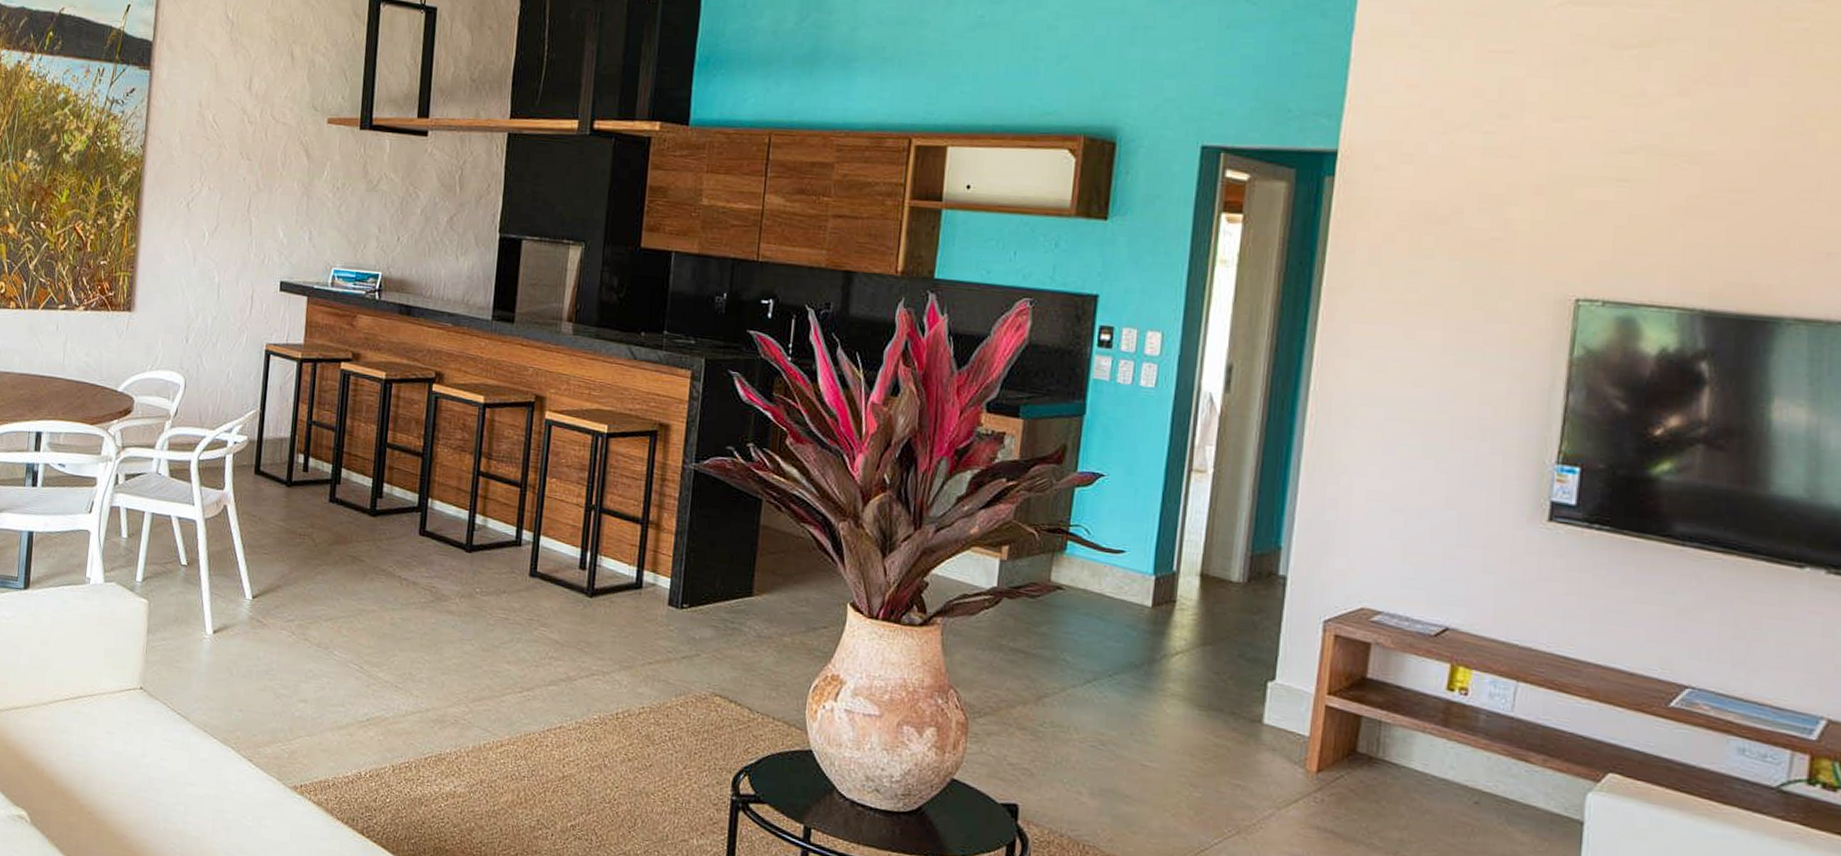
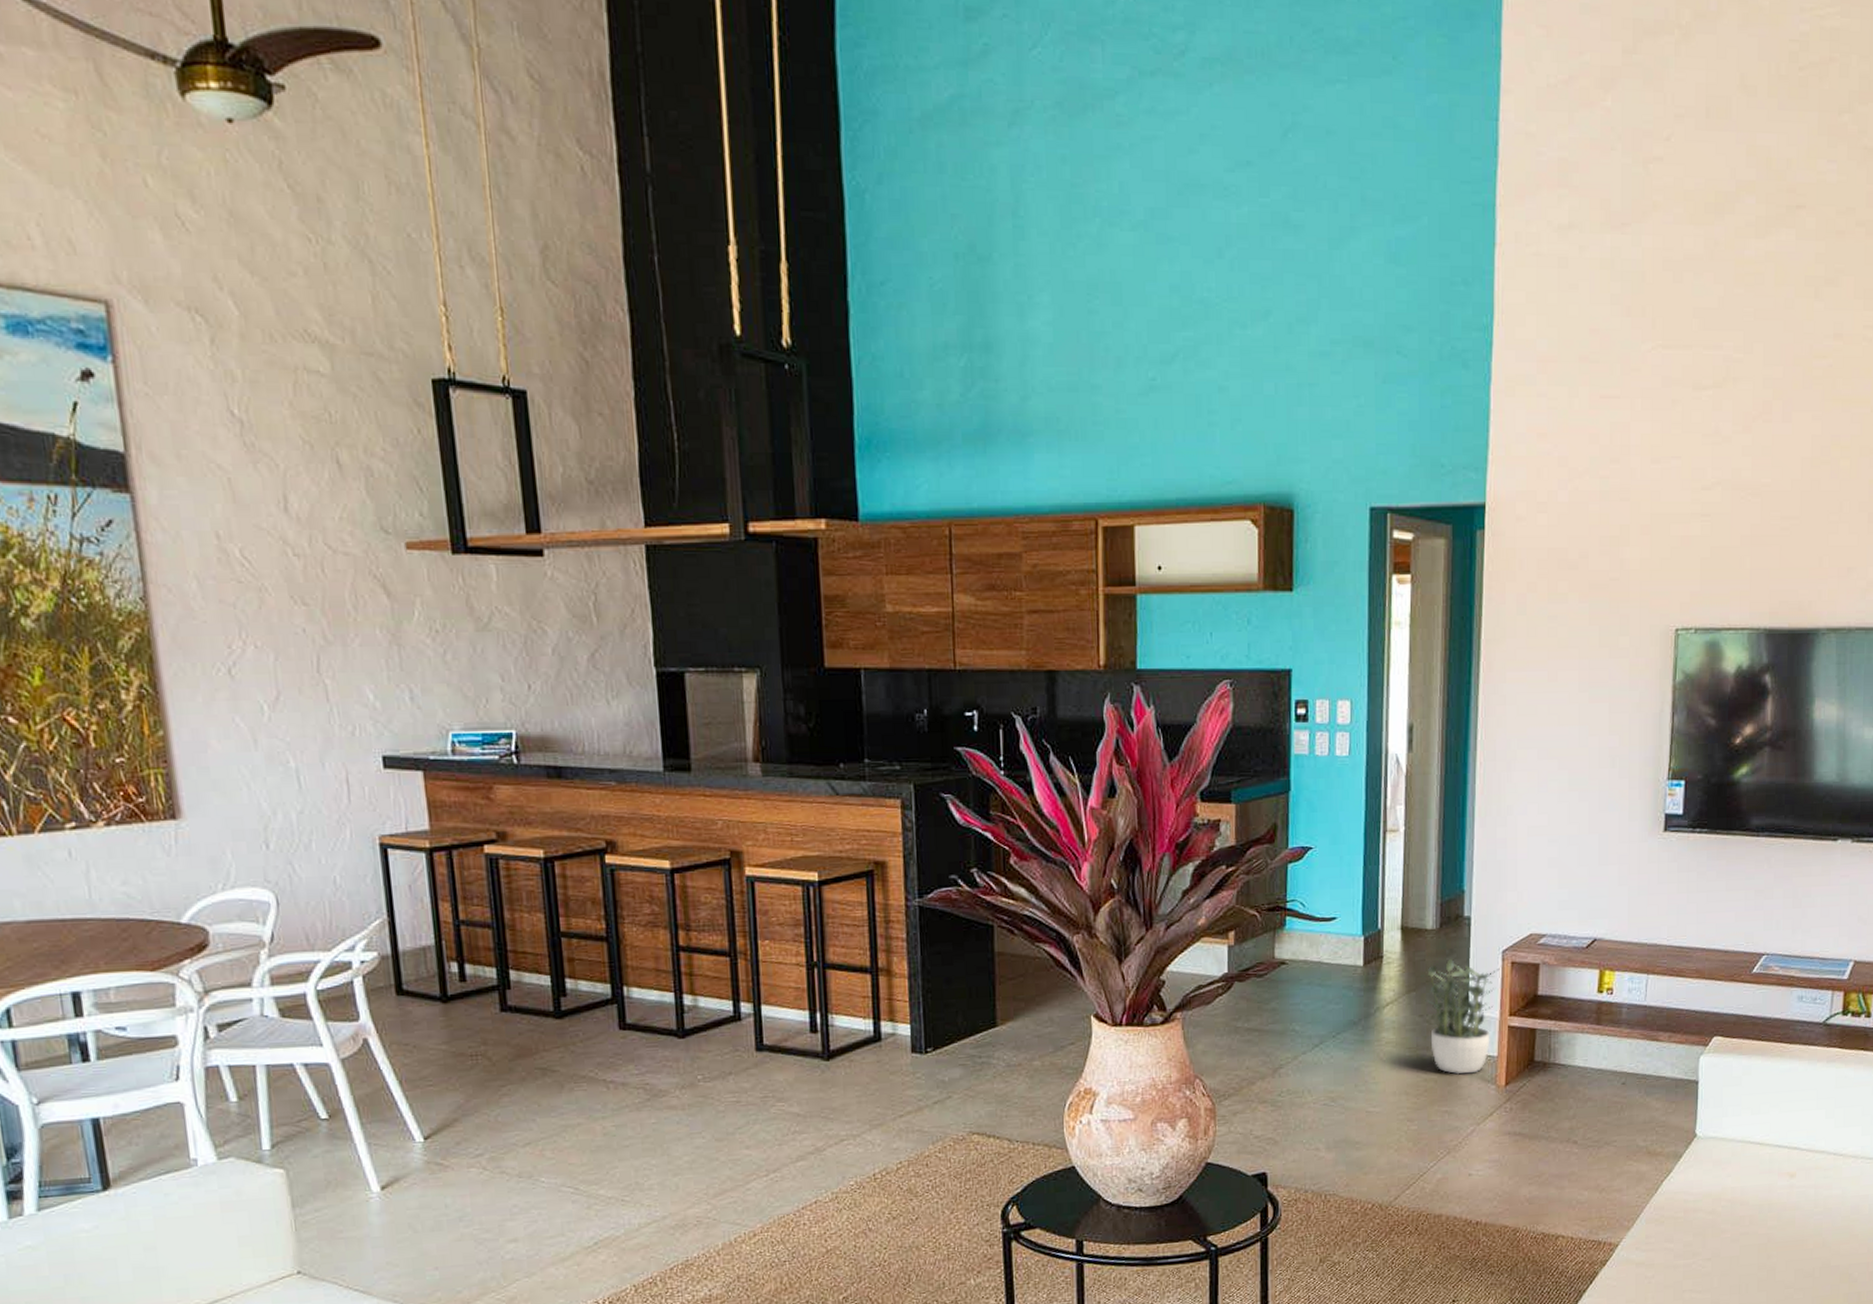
potted plant: none [1215,617,1320,750] -> present [1417,958,1500,1075]

